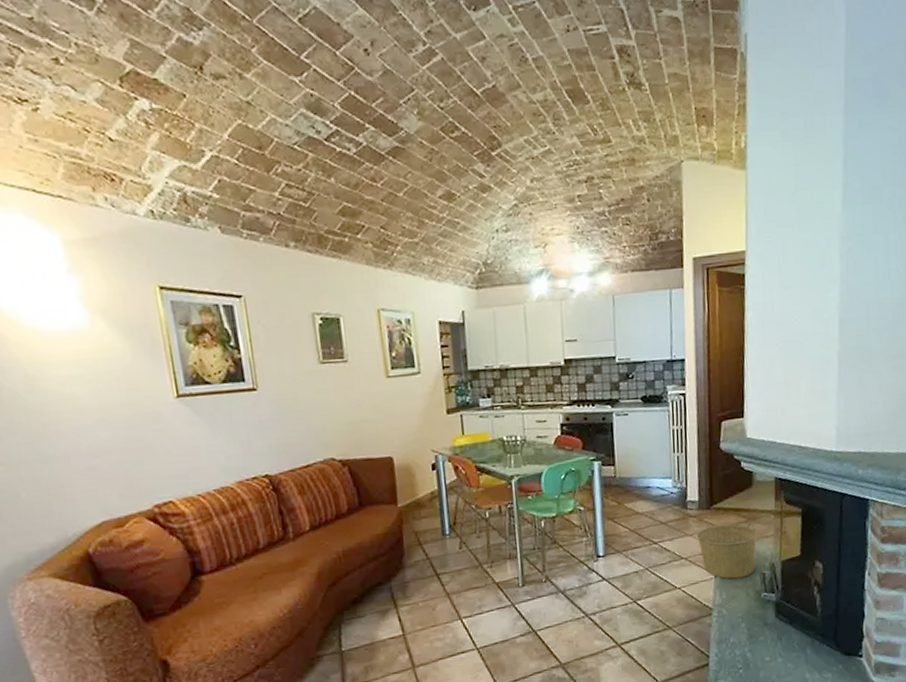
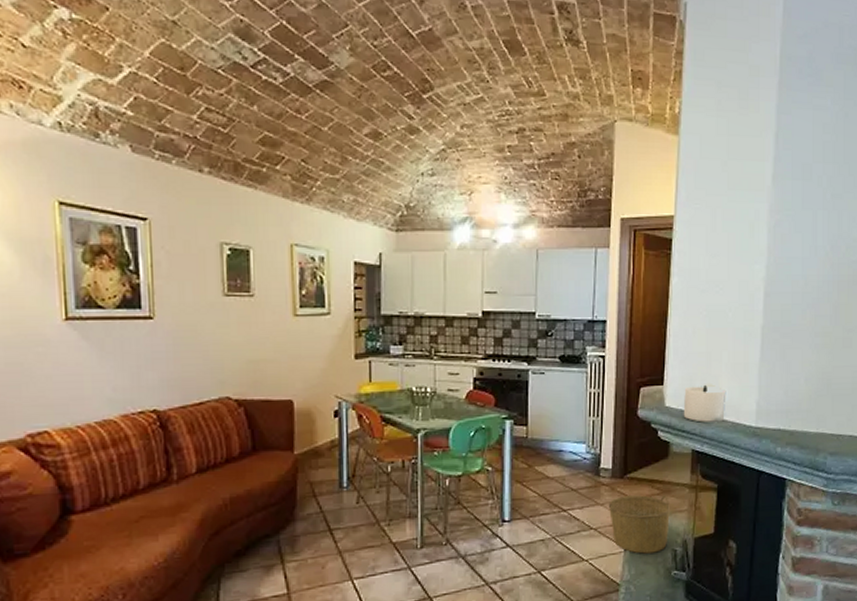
candle: none [764,414,806,451] -> present [683,384,726,423]

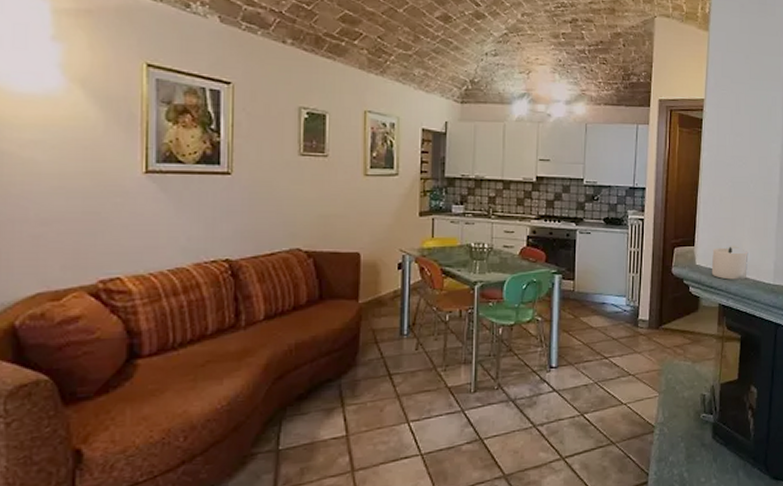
basket: present [608,495,671,554] -> none [645,344,700,398]

